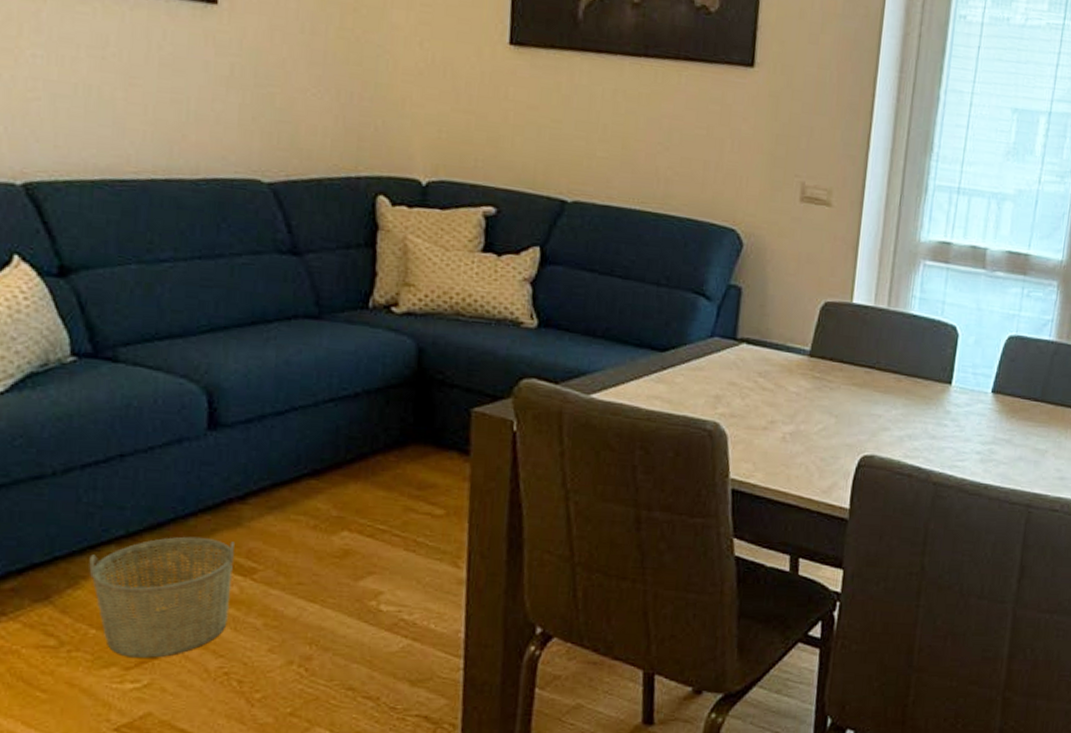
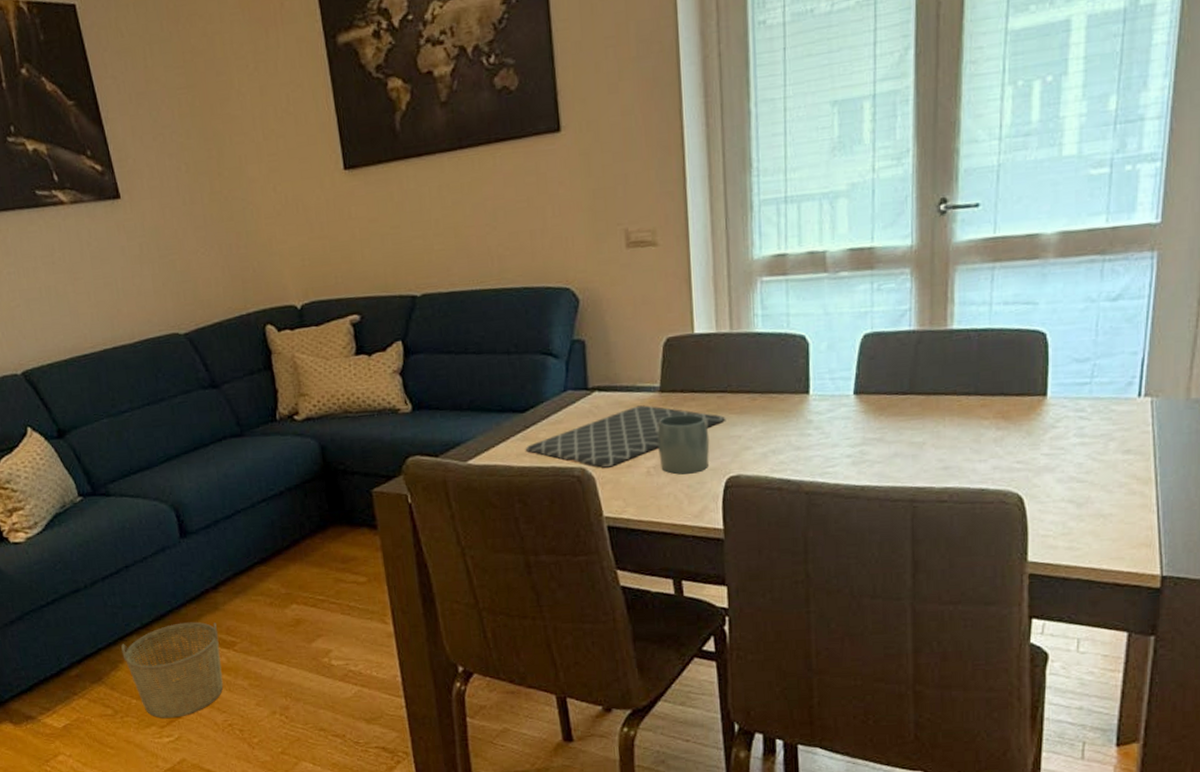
placemat: none [657,366,869,426] -> present [525,405,725,468]
mug: none [797,382,851,447] -> present [657,413,710,475]

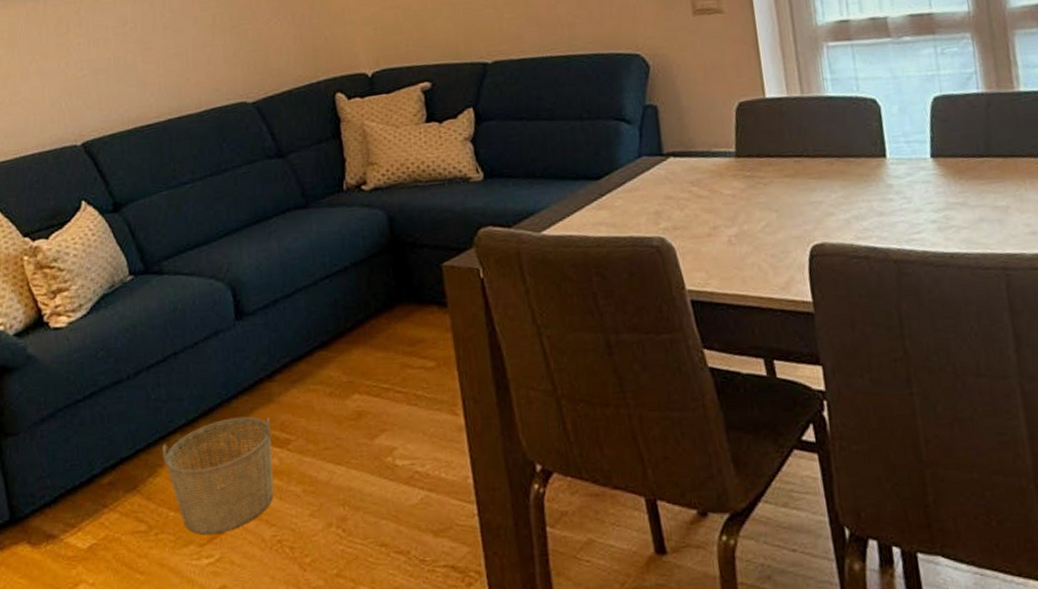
placemat: present [525,405,725,468] -> none [601,170,804,237]
mug: present [657,413,710,475] -> none [735,179,792,244]

